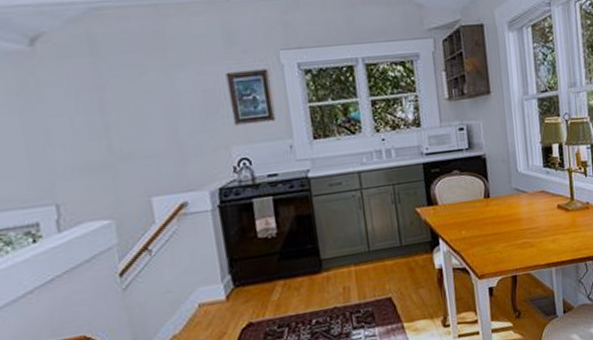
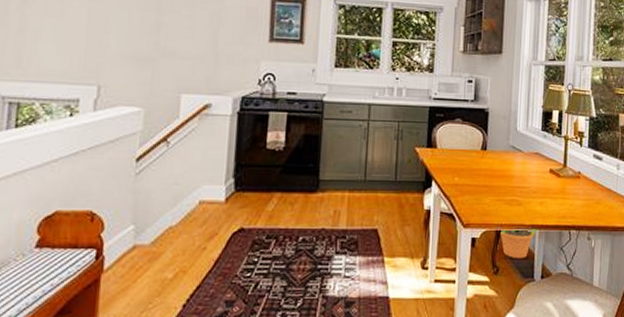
potted plant: none [514,266,554,300] -> present [498,228,538,259]

